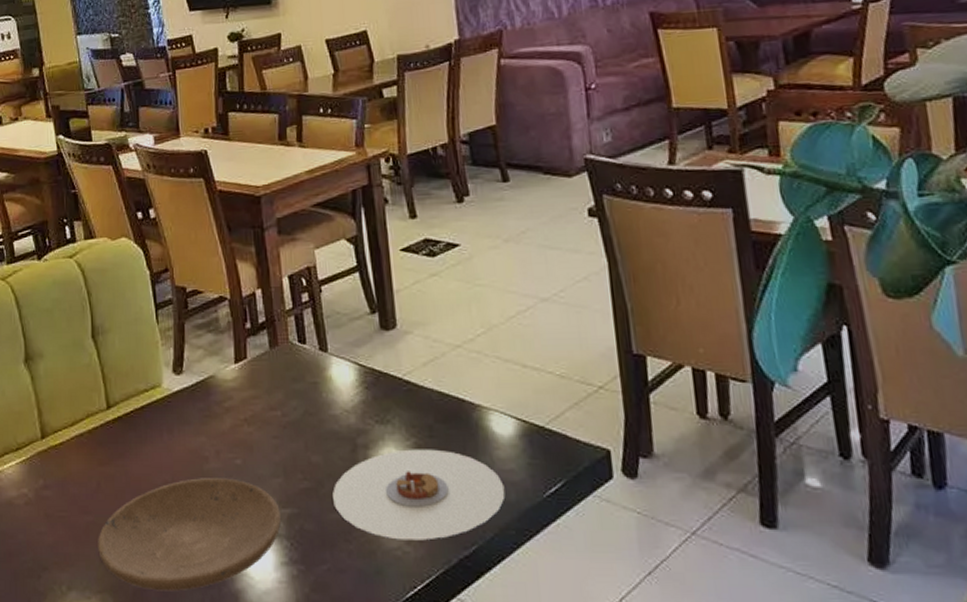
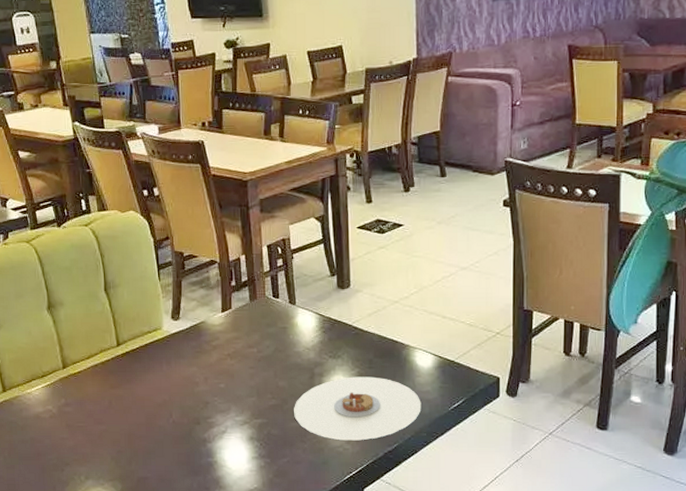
plate: present [98,478,282,592] -> none [109,398,254,479]

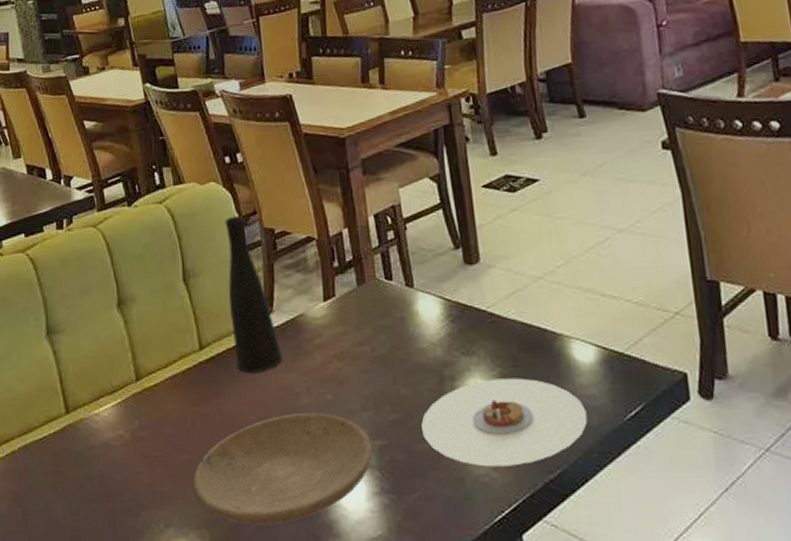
plate: none [109,398,254,479] -> present [194,413,373,525]
vase: none [141,240,185,365] -> present [224,216,282,372]

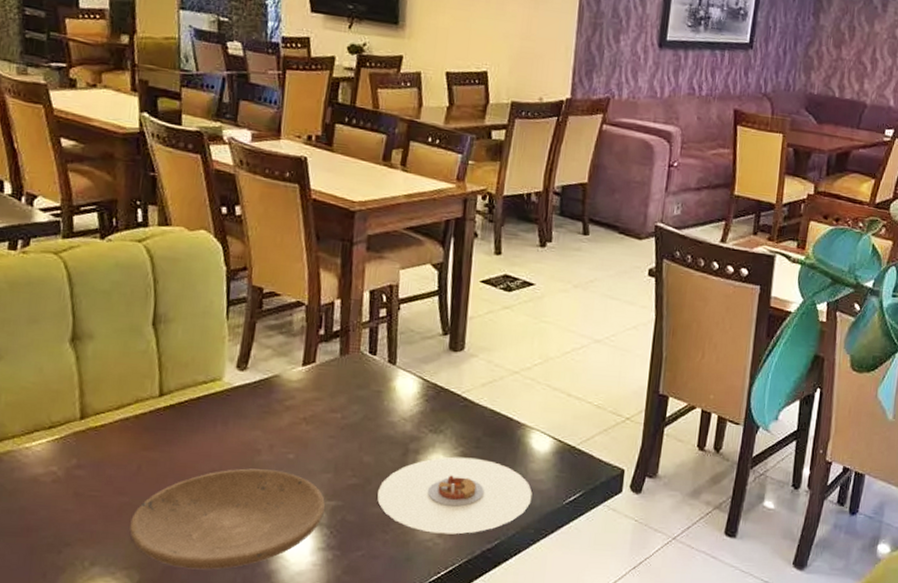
vase: present [224,216,282,372] -> none [197,268,249,425]

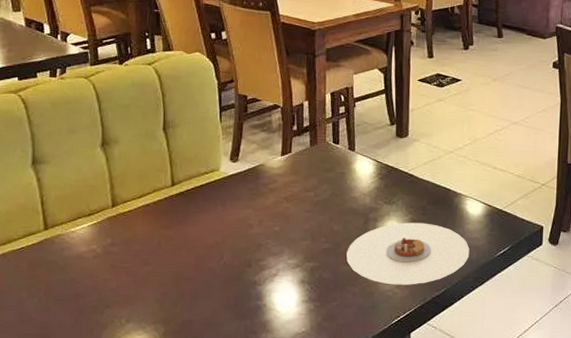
plate: present [130,468,326,570] -> none [155,240,306,322]

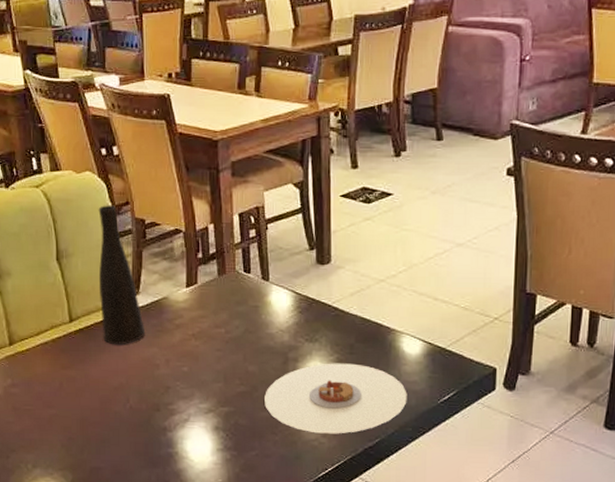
vase: none [201,82,241,206] -> present [98,205,145,344]

